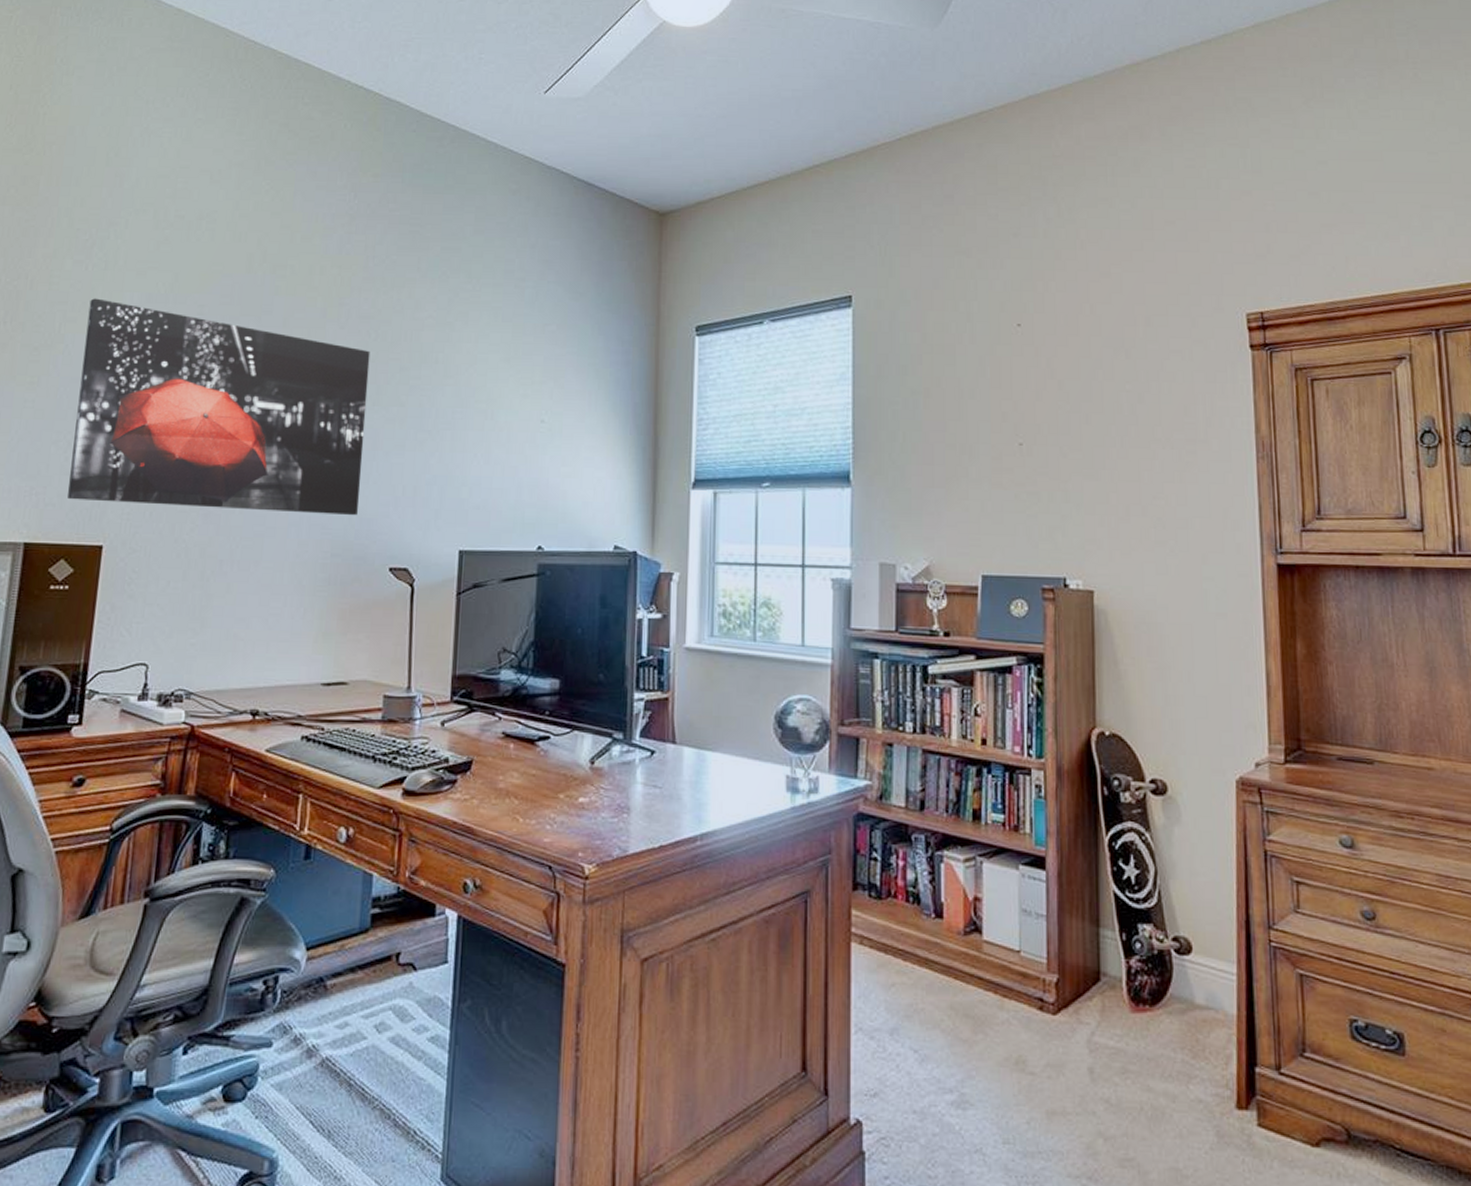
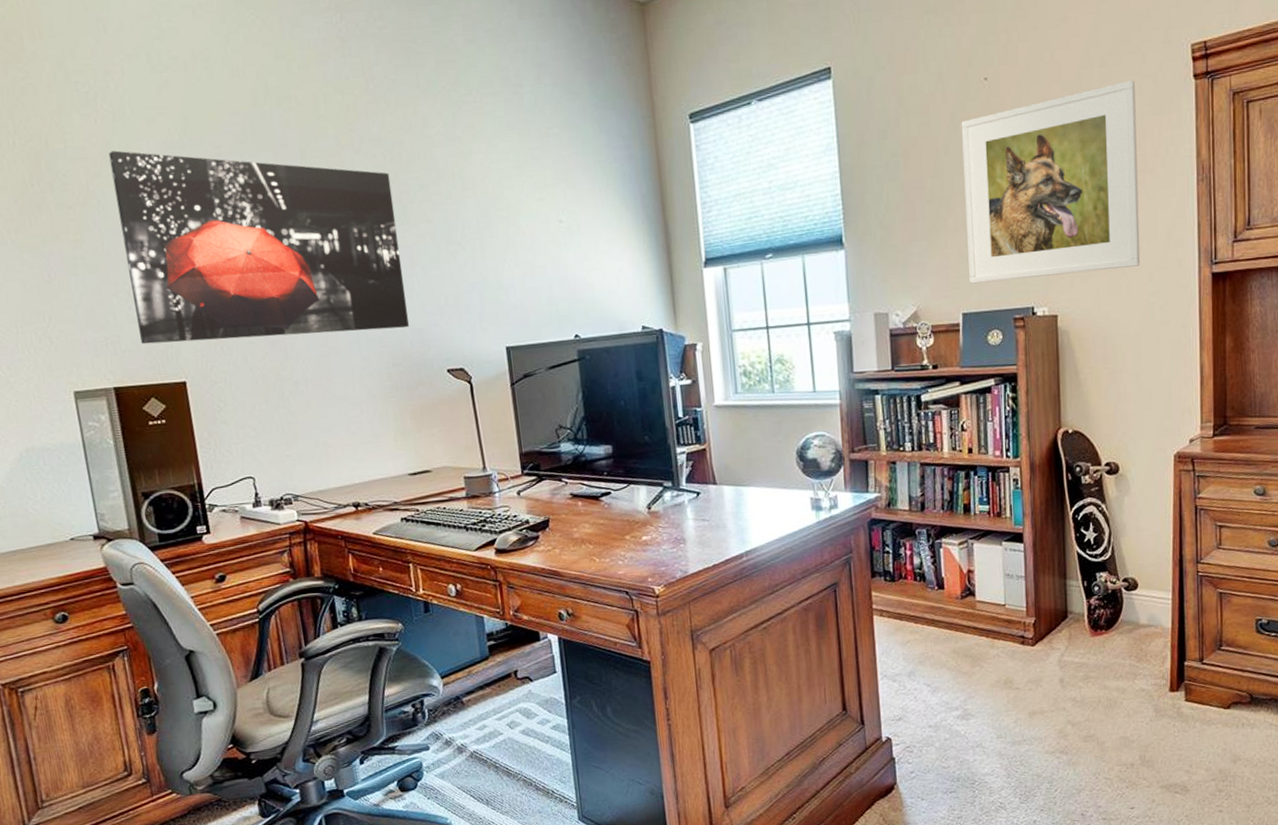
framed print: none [990,343,1192,546] -> present [961,79,1141,284]

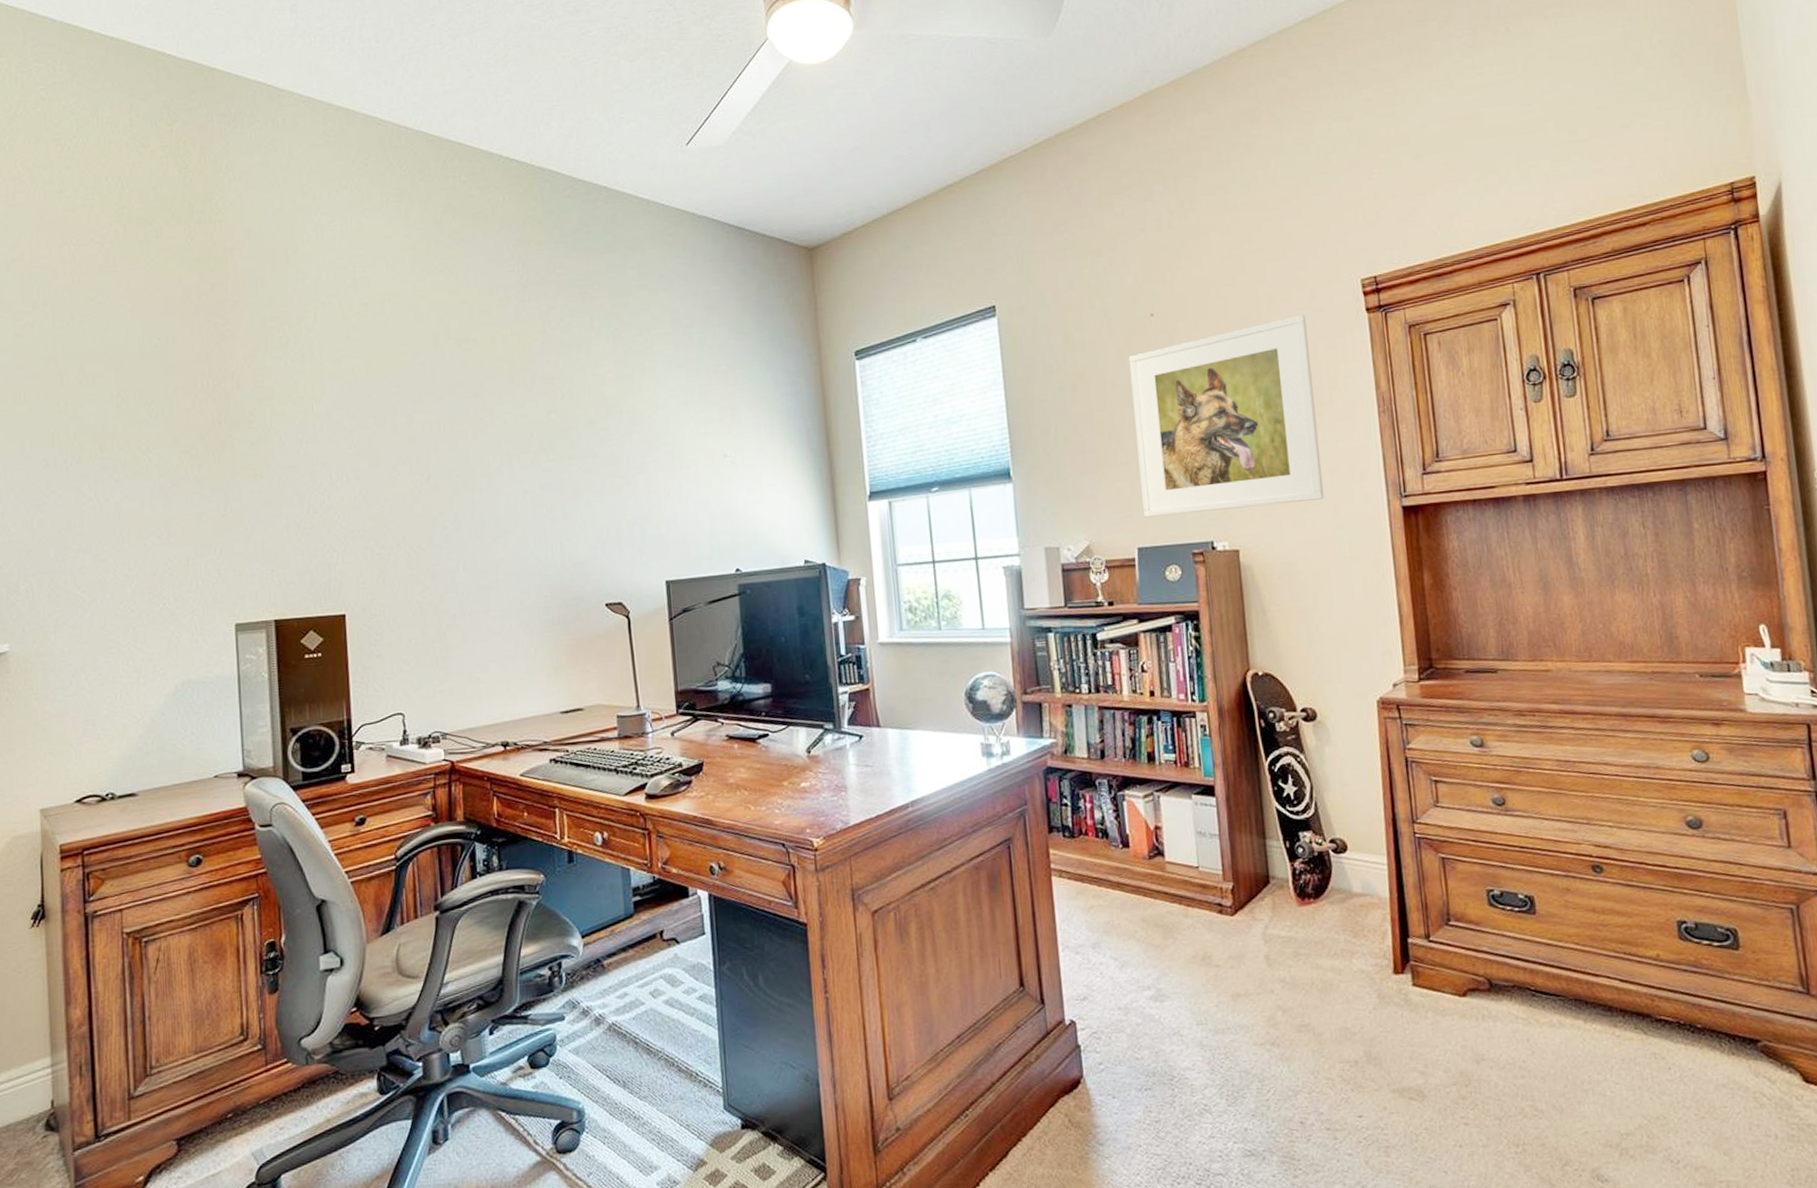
wall art: present [108,150,409,344] -> none [294,390,570,577]

